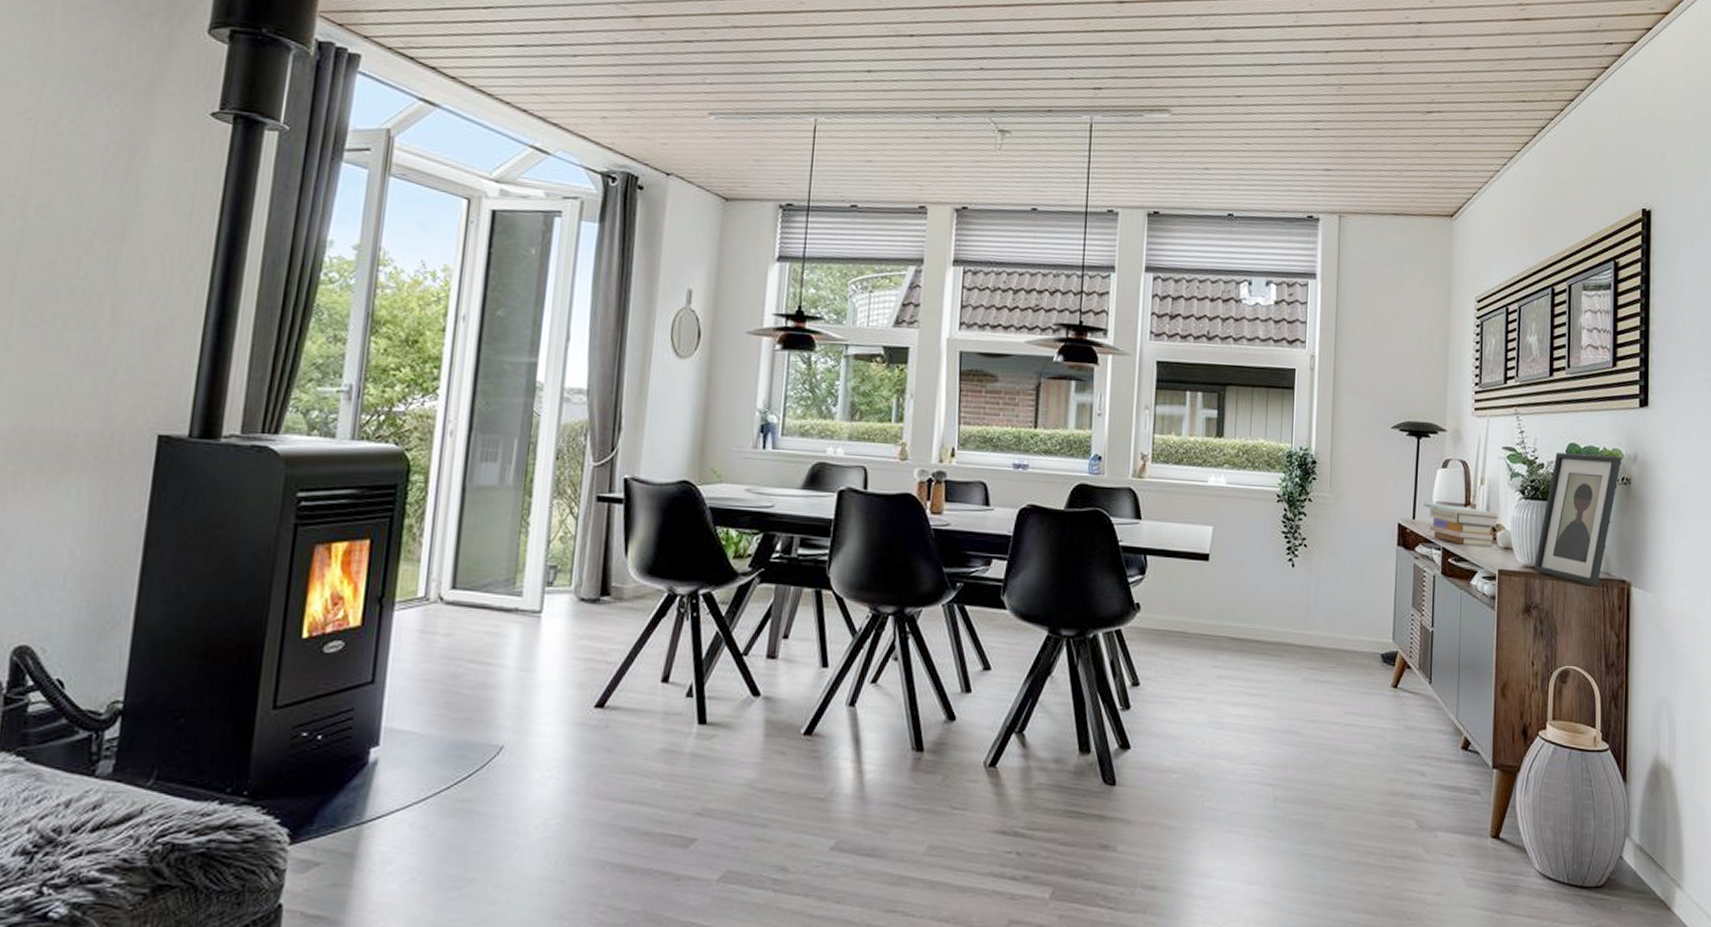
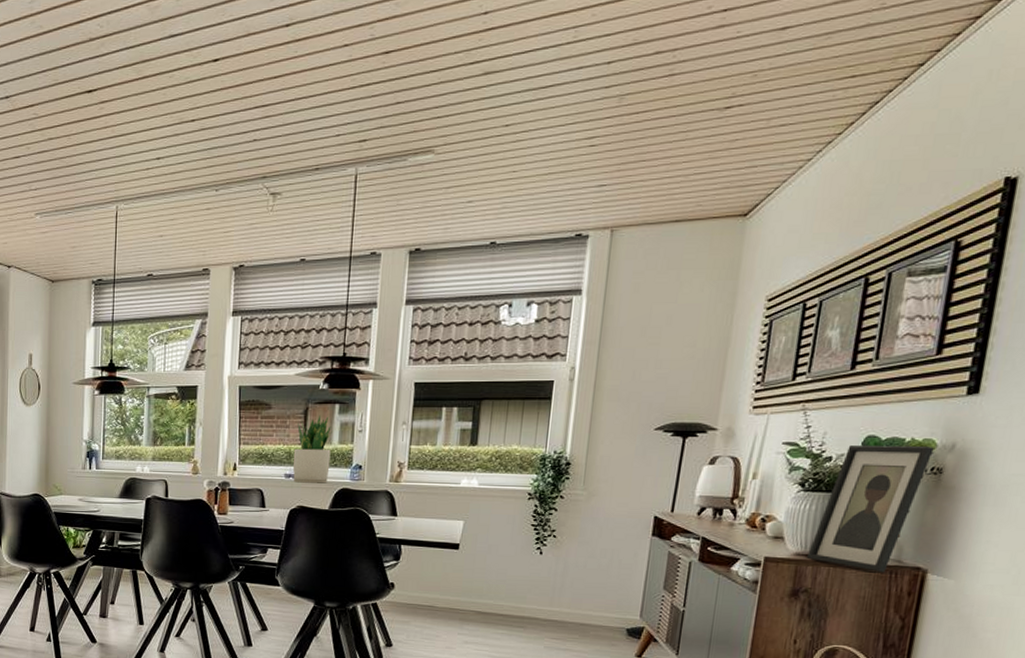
planter: none [1023,392,1068,477] -> present [293,415,332,483]
books: present [1423,502,1499,547] -> none [684,496,771,537]

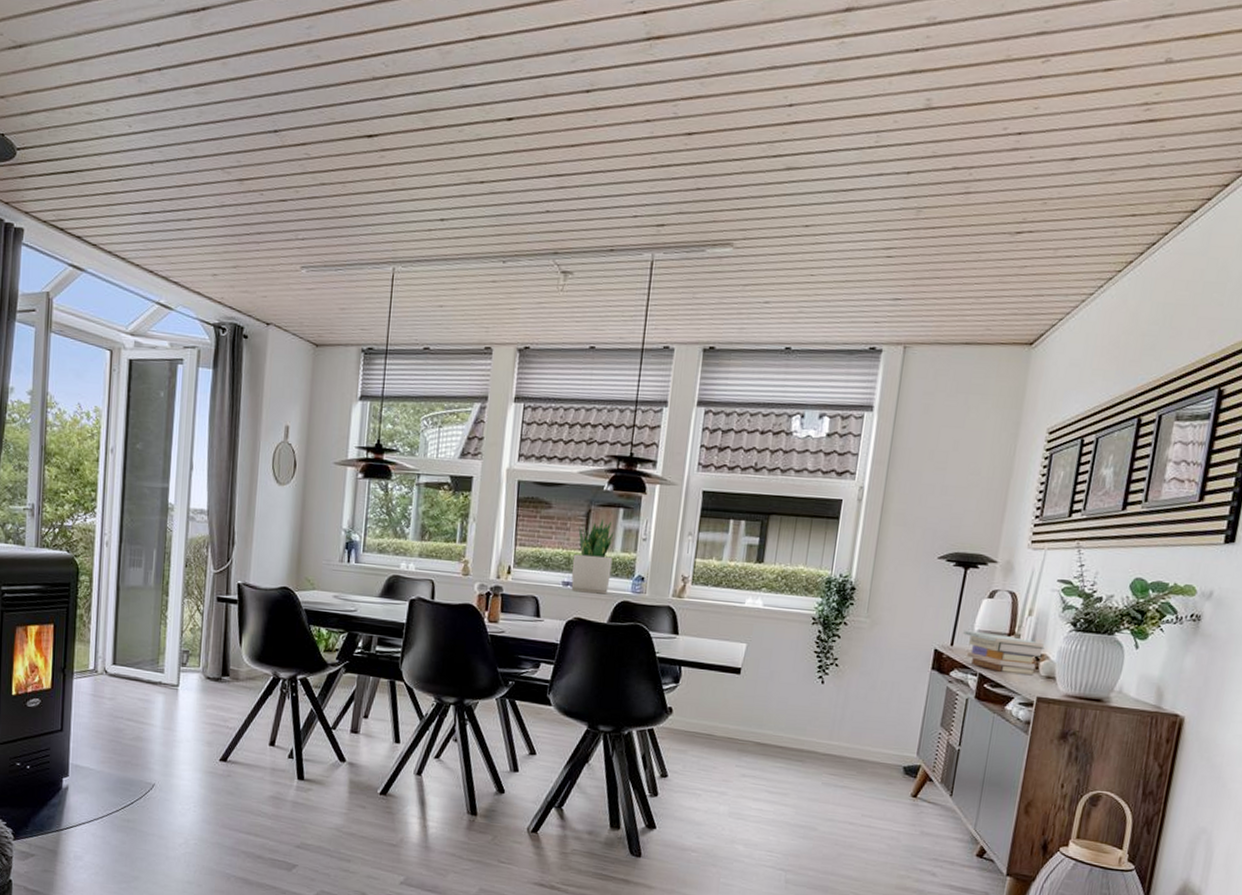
books: none [684,496,771,537] -> present [963,630,1045,676]
picture frame: present [807,446,934,573] -> none [1076,587,1194,719]

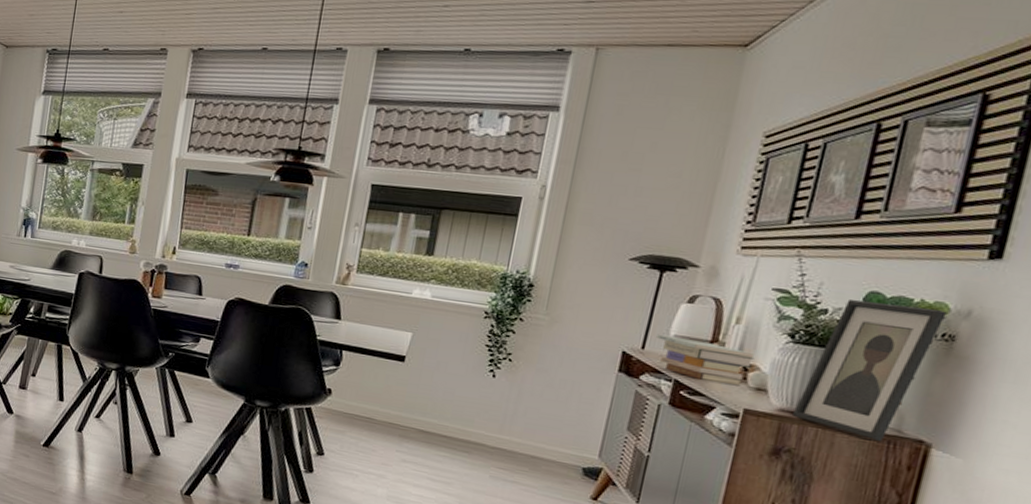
planter: present [571,519,615,595] -> none [233,207,280,278]
picture frame: none [1076,587,1194,719] -> present [793,300,947,442]

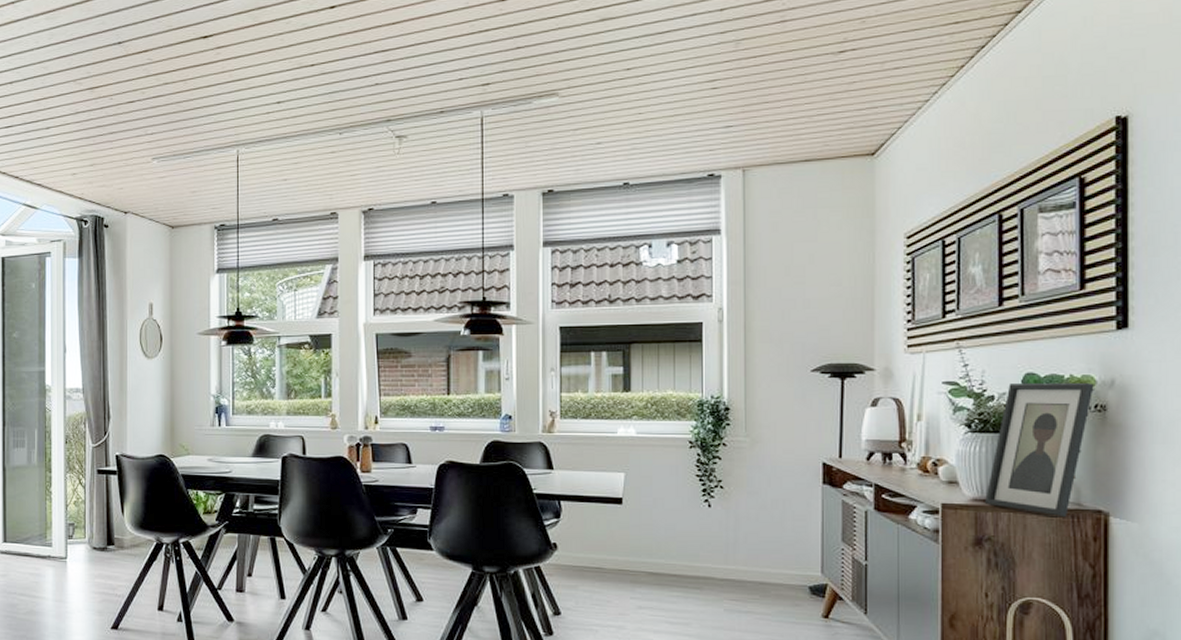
books: present [656,334,755,387] -> none [851,441,941,482]

